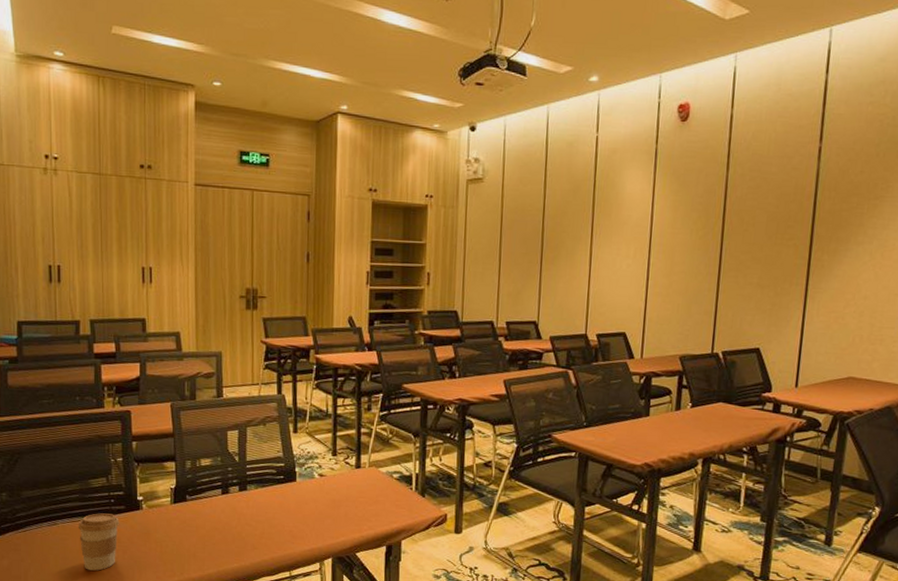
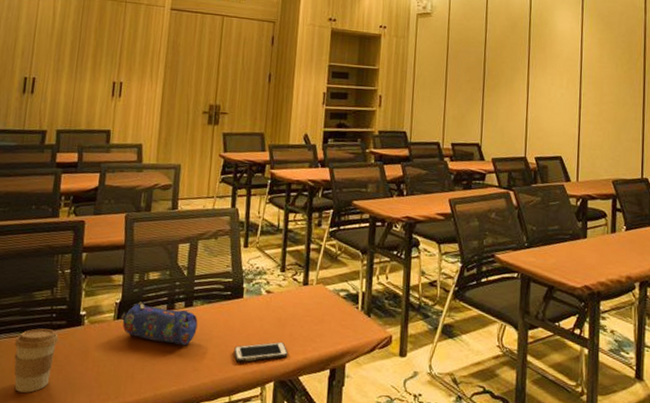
pencil case: none [178,487,253,527] -> present [121,302,198,346]
cell phone: none [291,521,344,541] -> present [234,341,288,362]

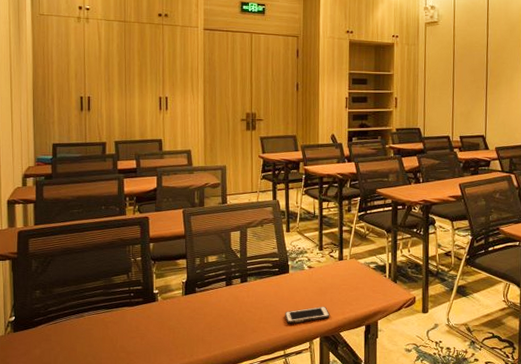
coffee cup: present [14,328,59,393] -> none [101,305,138,356]
pencil case: present [121,302,198,346] -> none [188,280,253,313]

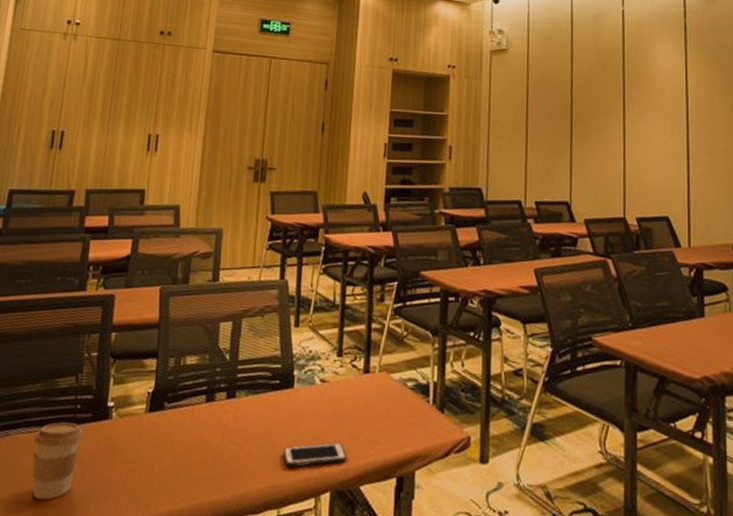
coffee cup: none [101,305,138,356] -> present [32,422,83,500]

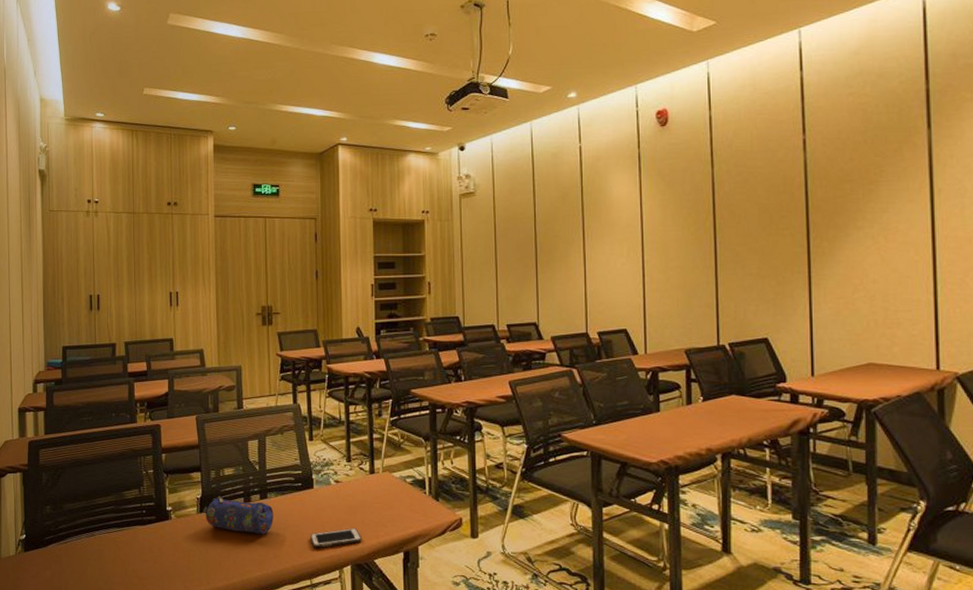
coffee cup: present [32,422,83,500] -> none [113,524,151,581]
pencil case: none [154,391,242,446] -> present [204,496,274,535]

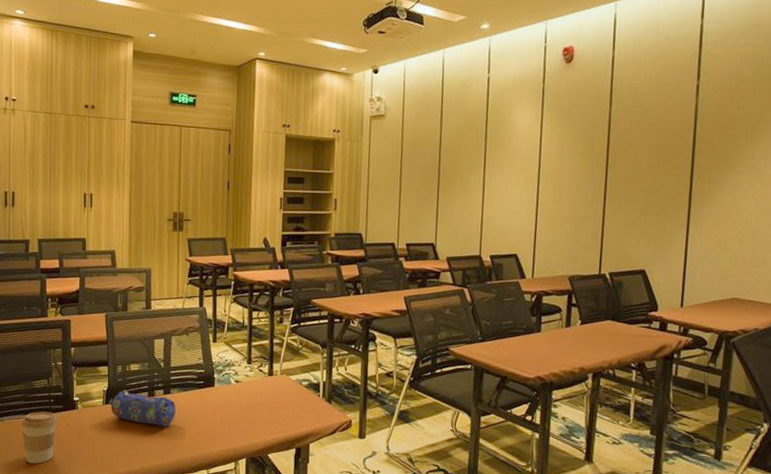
coffee cup: none [113,524,151,581] -> present [21,411,58,464]
cell phone: present [310,527,362,548] -> none [209,424,257,441]

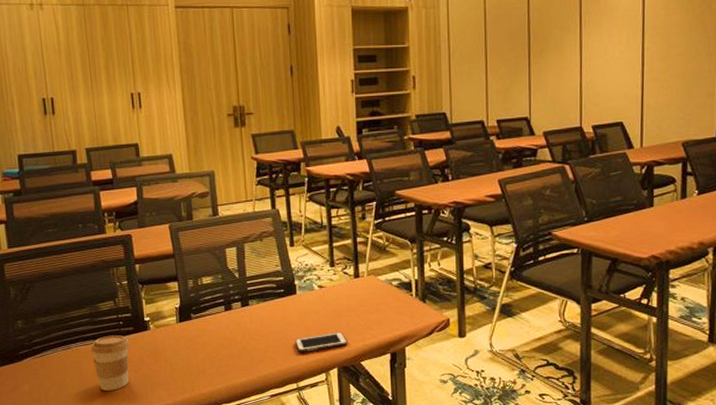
pencil case: present [109,389,176,427] -> none [183,305,257,342]
cell phone: none [209,424,257,441] -> present [295,331,348,352]

